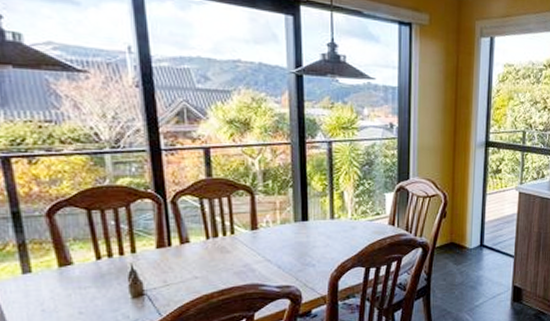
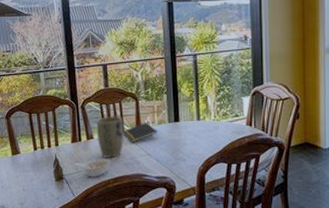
legume: none [162,266,215,291] -> present [75,158,111,177]
plant pot: none [194,213,235,266] -> present [96,116,125,158]
notepad: none [231,222,279,246] -> present [122,123,157,142]

